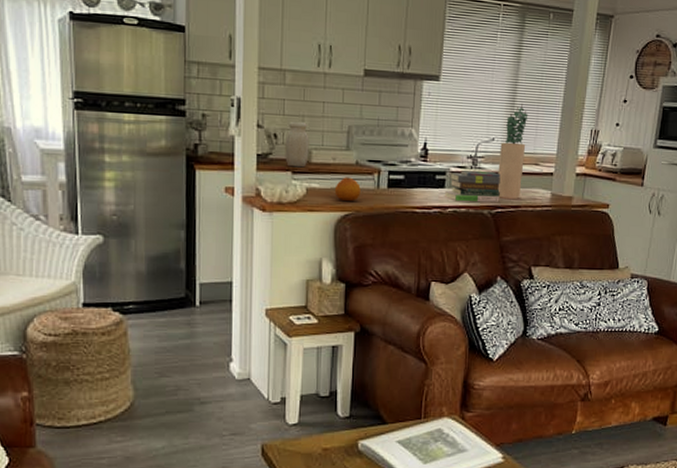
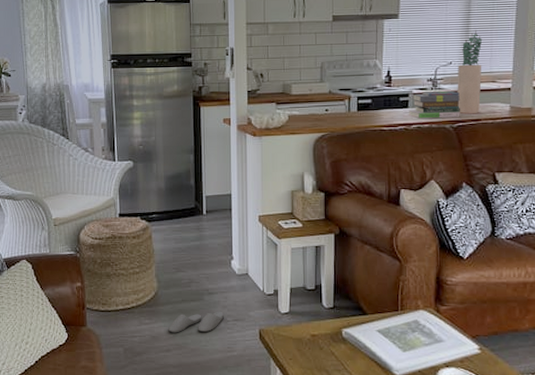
slippers: none [147,424,219,452] -> present [168,311,224,333]
jar: present [285,121,309,168] -> none [270,62,290,99]
fruit: present [334,177,361,202] -> none [312,104,334,125]

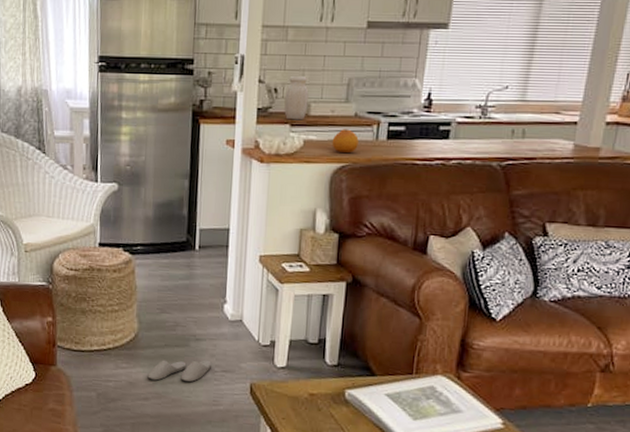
jar: none [270,62,290,99] -> present [284,75,309,120]
fruit: none [312,104,334,125] -> present [331,129,359,154]
books: present [409,91,460,119] -> none [449,121,514,154]
vase: present [457,30,483,115] -> none [509,48,550,152]

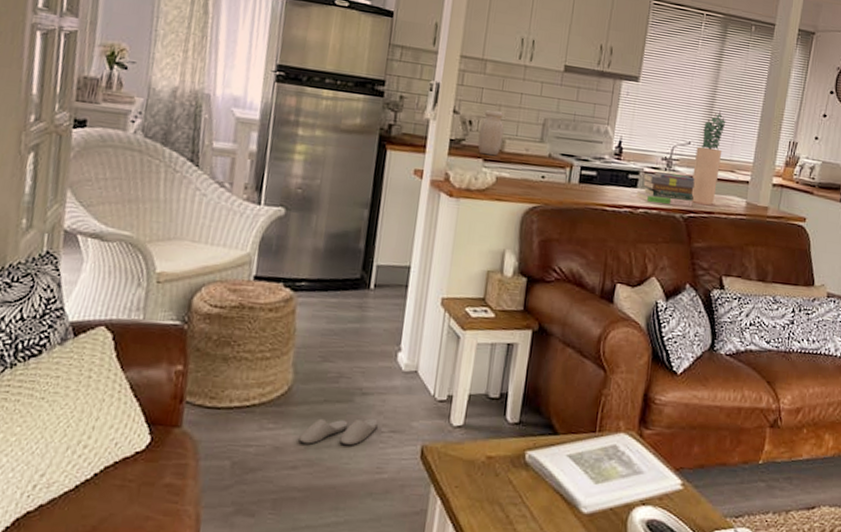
fruit: present [331,129,359,154] -> none [524,169,552,194]
books: none [449,121,514,154] -> present [637,172,695,207]
vase: none [509,48,550,152] -> present [691,110,726,206]

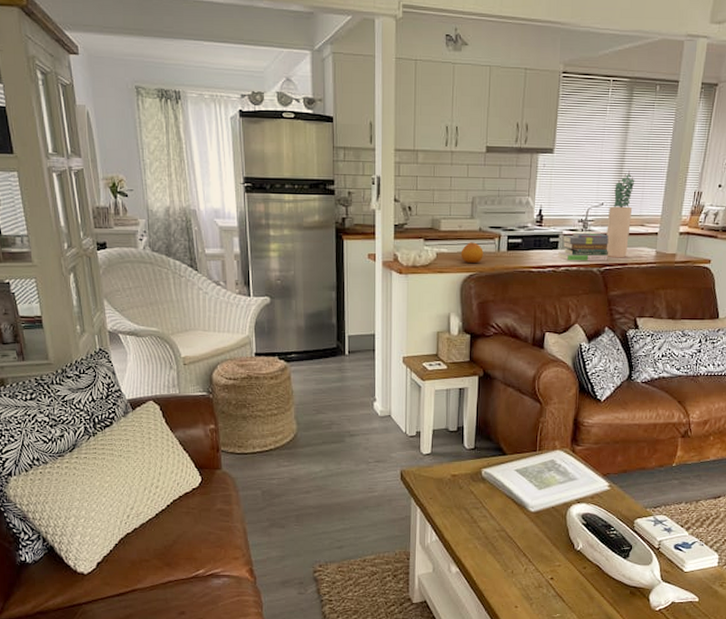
slippers: present [299,418,378,446] -> none [308,453,365,475]
jar: present [477,110,504,156] -> none [418,195,439,235]
fruit: none [524,169,552,194] -> present [461,242,483,264]

